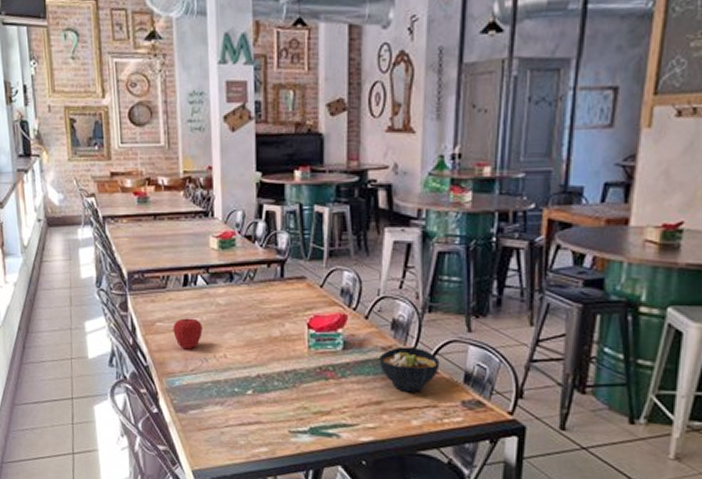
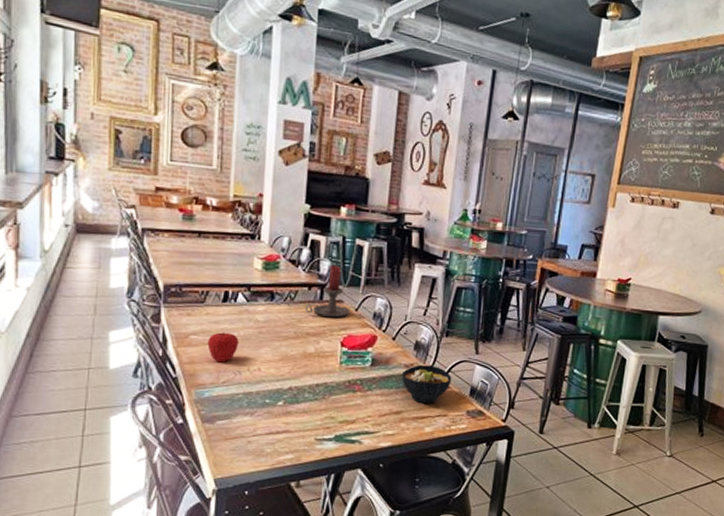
candle holder: none [266,237,315,297] -> present [305,264,350,318]

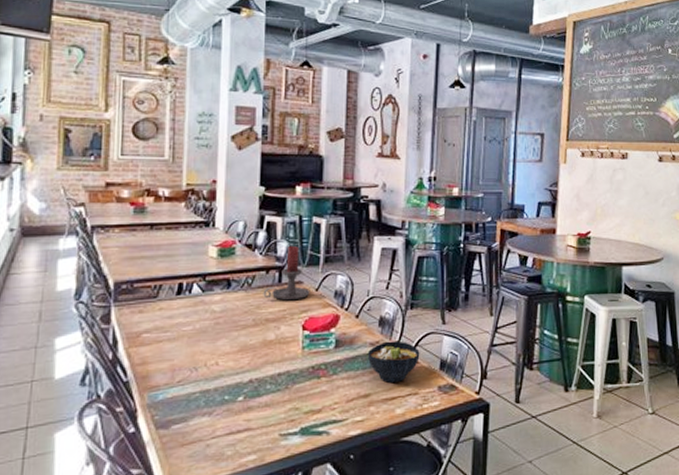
apple: present [207,332,239,363] -> none [161,327,194,361]

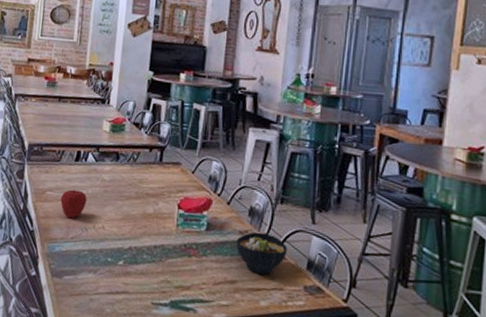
apple: none [161,327,194,361] -> present [60,189,87,219]
candle holder: present [263,245,310,301] -> none [145,128,187,180]

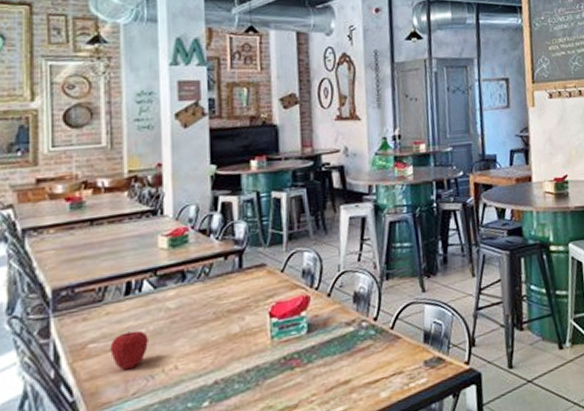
bowl: present [236,232,288,274] -> none [344,316,401,365]

